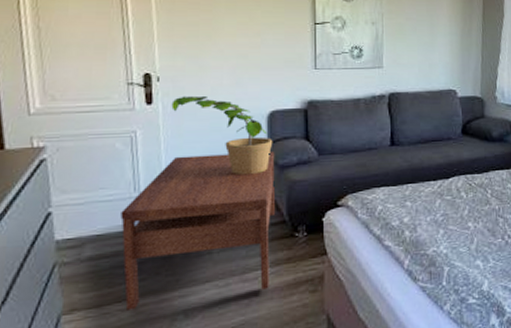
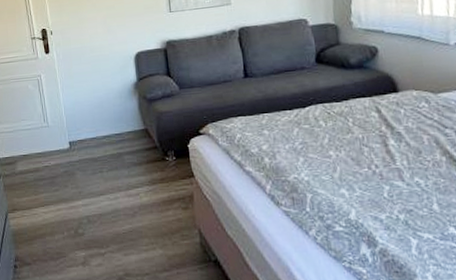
coffee table: present [120,152,276,311] -> none [37,87,149,213]
potted plant: present [171,95,273,175] -> none [62,44,141,108]

